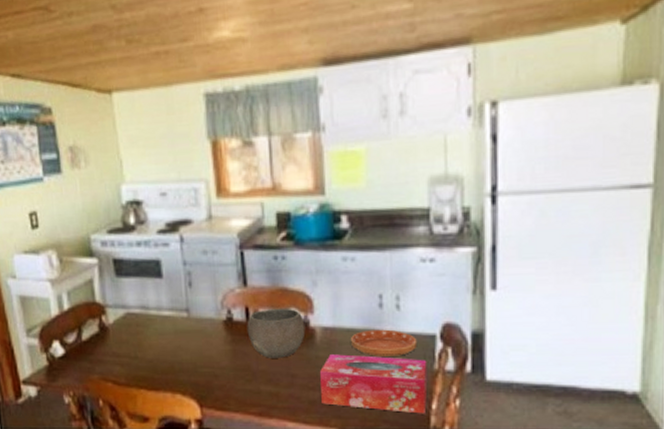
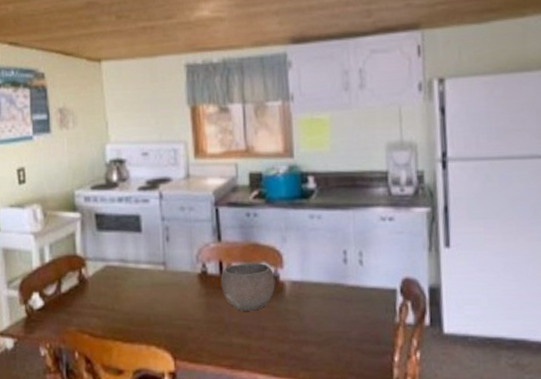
tissue box: present [320,354,428,414] -> none [289,307,390,366]
saucer: present [351,329,418,357] -> none [318,283,380,310]

